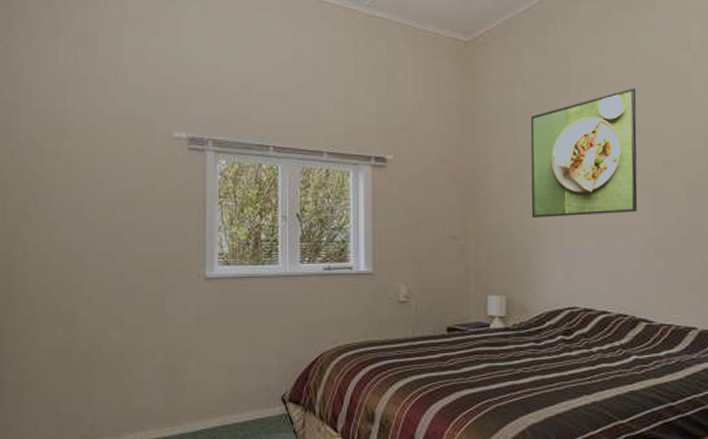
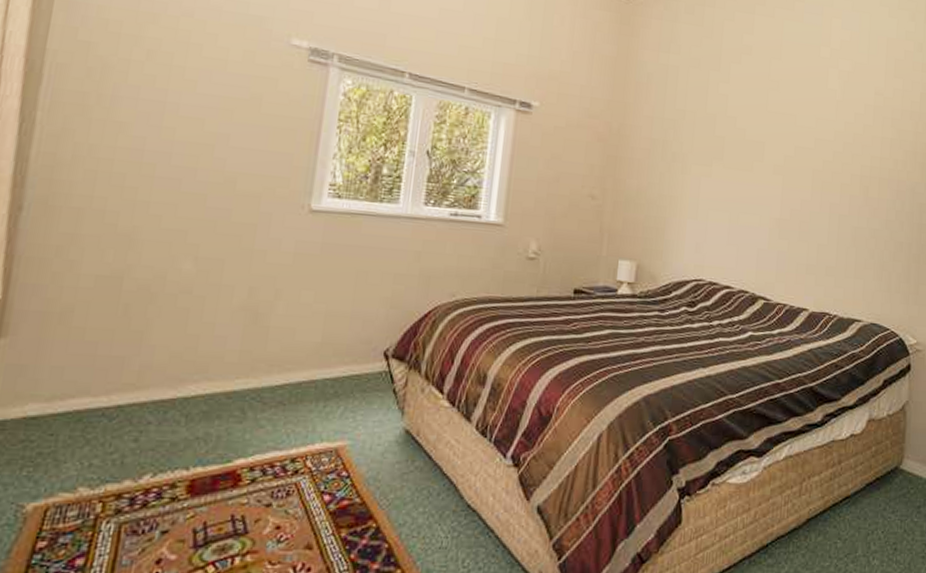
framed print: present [530,88,638,218] -> none [670,72,779,192]

